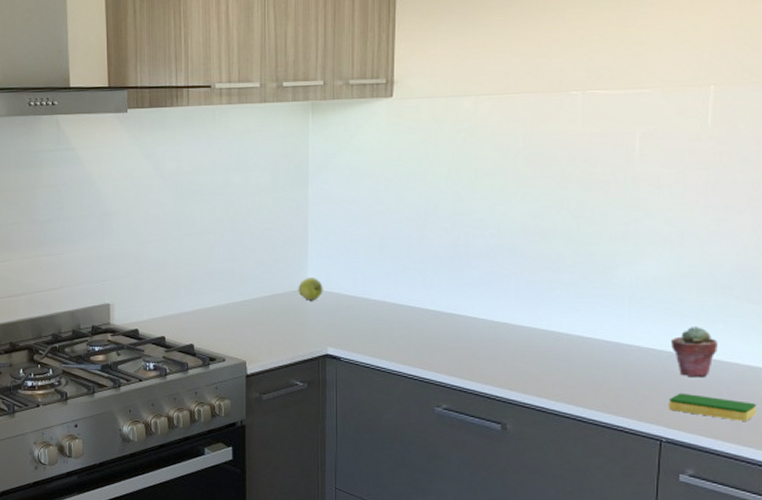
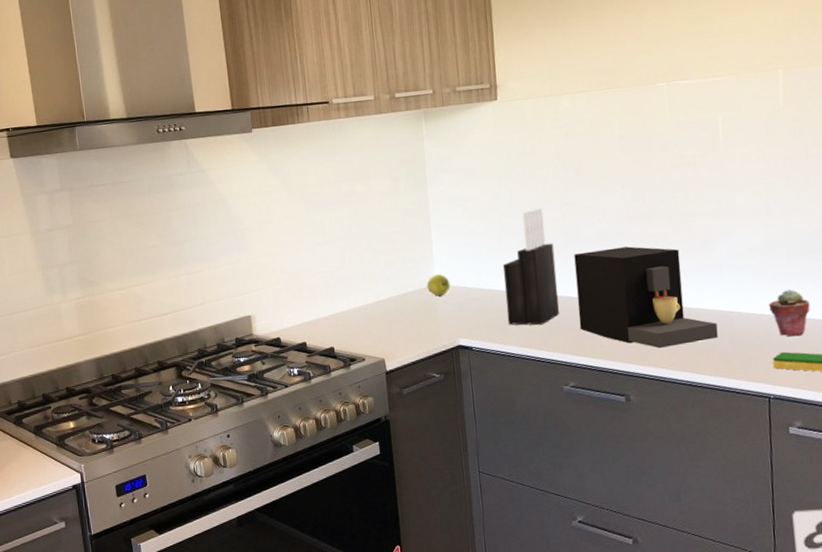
knife block: none [381,216,439,341] -> present [502,208,560,326]
coffee maker: none [459,265,611,377] -> present [574,246,718,349]

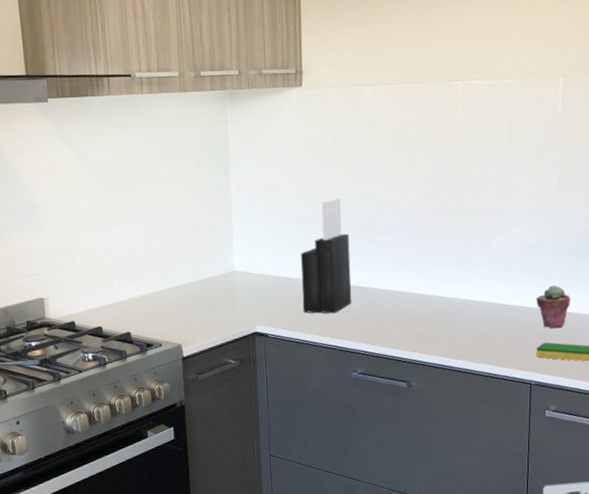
apple: present [426,274,451,296] -> none [226,261,249,283]
coffee maker: present [574,246,718,349] -> none [368,240,492,338]

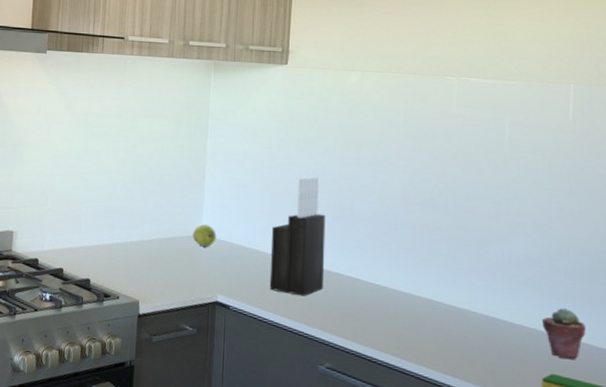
apple: none [226,261,249,283] -> present [192,224,216,247]

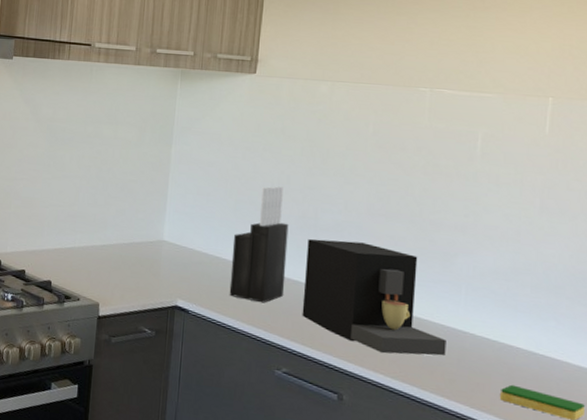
apple: present [192,224,216,247] -> none [154,231,178,253]
coffee maker: none [342,229,486,346] -> present [302,238,446,356]
potted succulent: present [542,307,586,360] -> none [505,320,549,372]

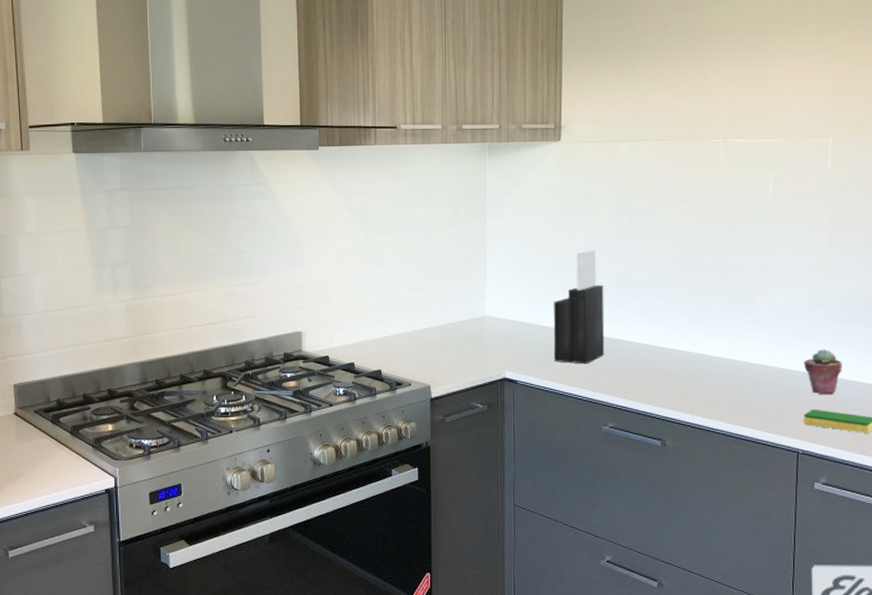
coffee maker: present [302,238,446,356] -> none [622,294,754,397]
potted succulent: none [505,320,549,372] -> present [804,348,842,395]

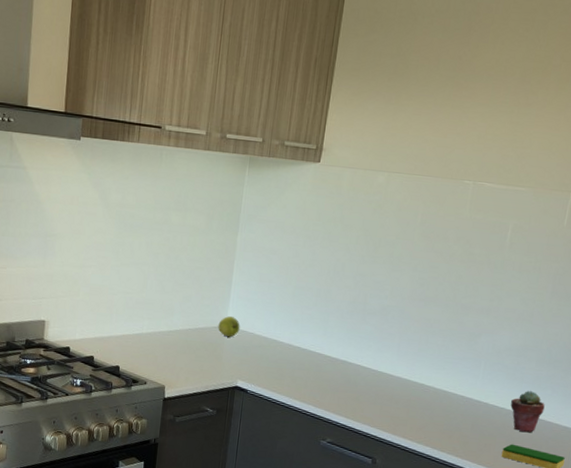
apple: none [478,306,501,328] -> present [218,316,240,338]
knife block: present [553,250,605,364] -> none [284,273,341,382]

